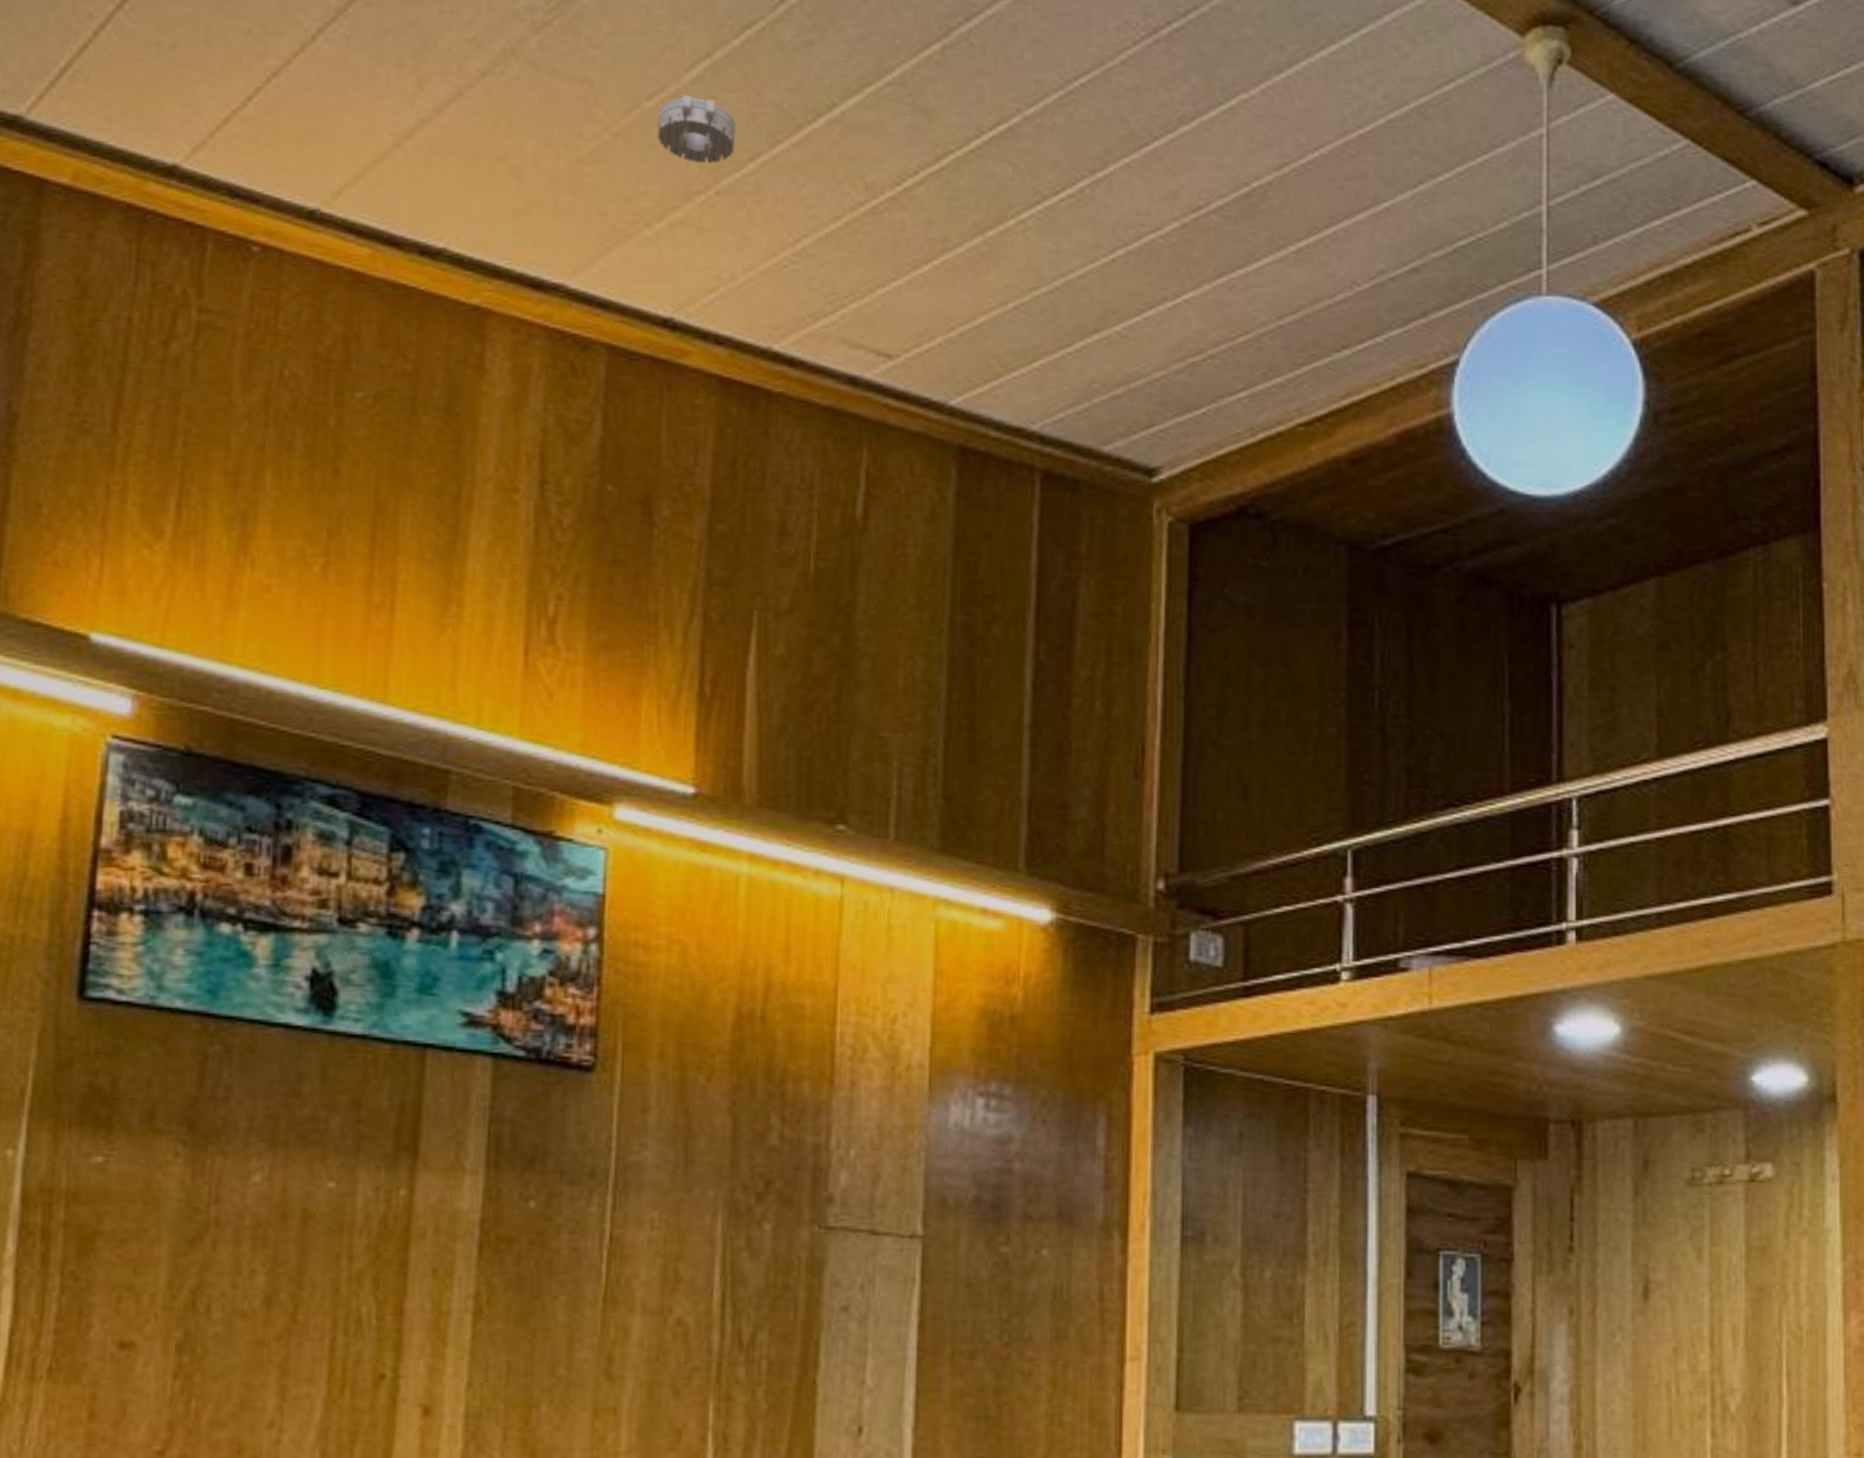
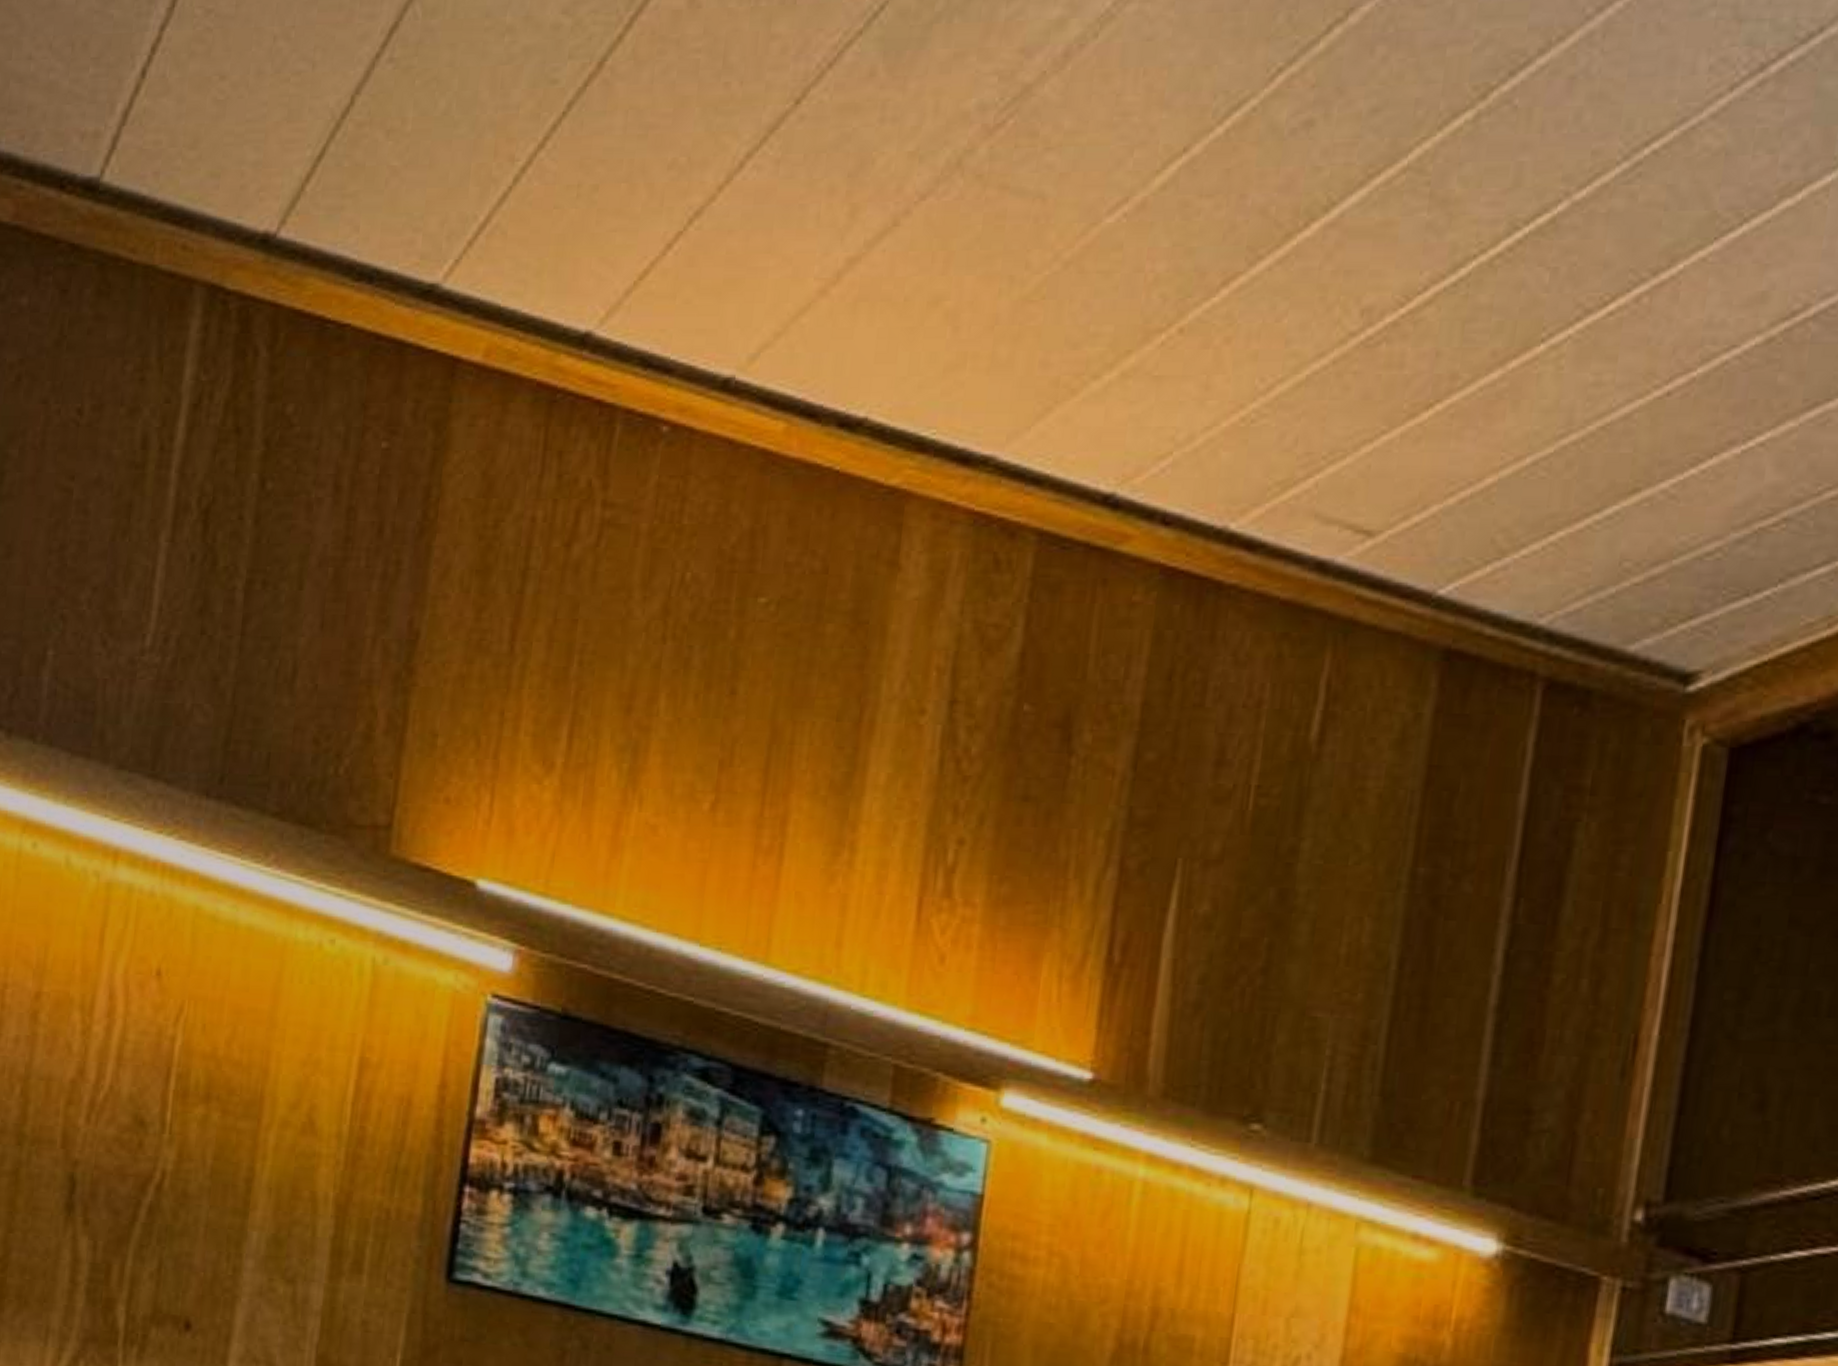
smoke detector: present [657,94,736,164] -> none [1115,204,1210,294]

